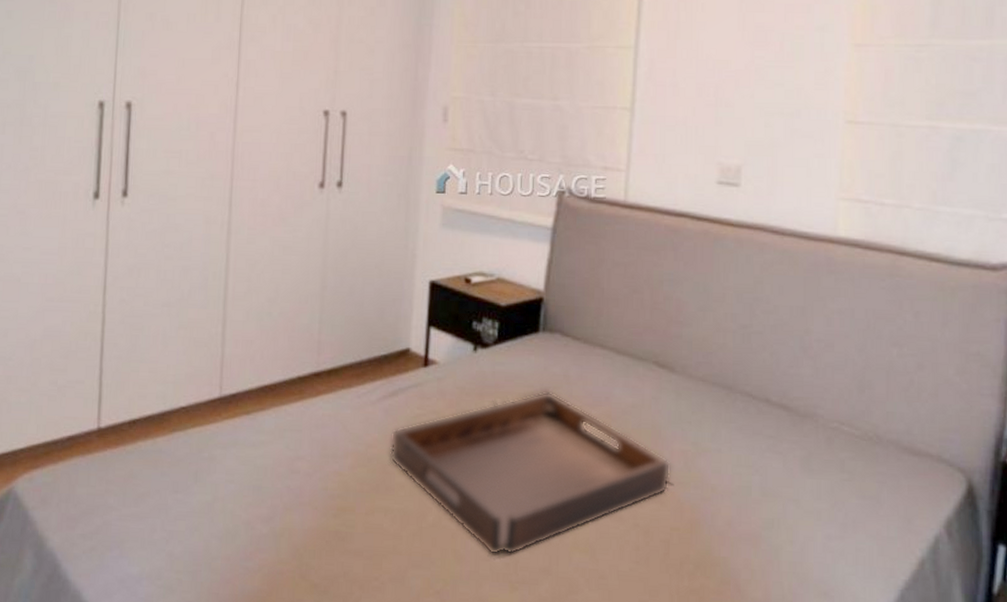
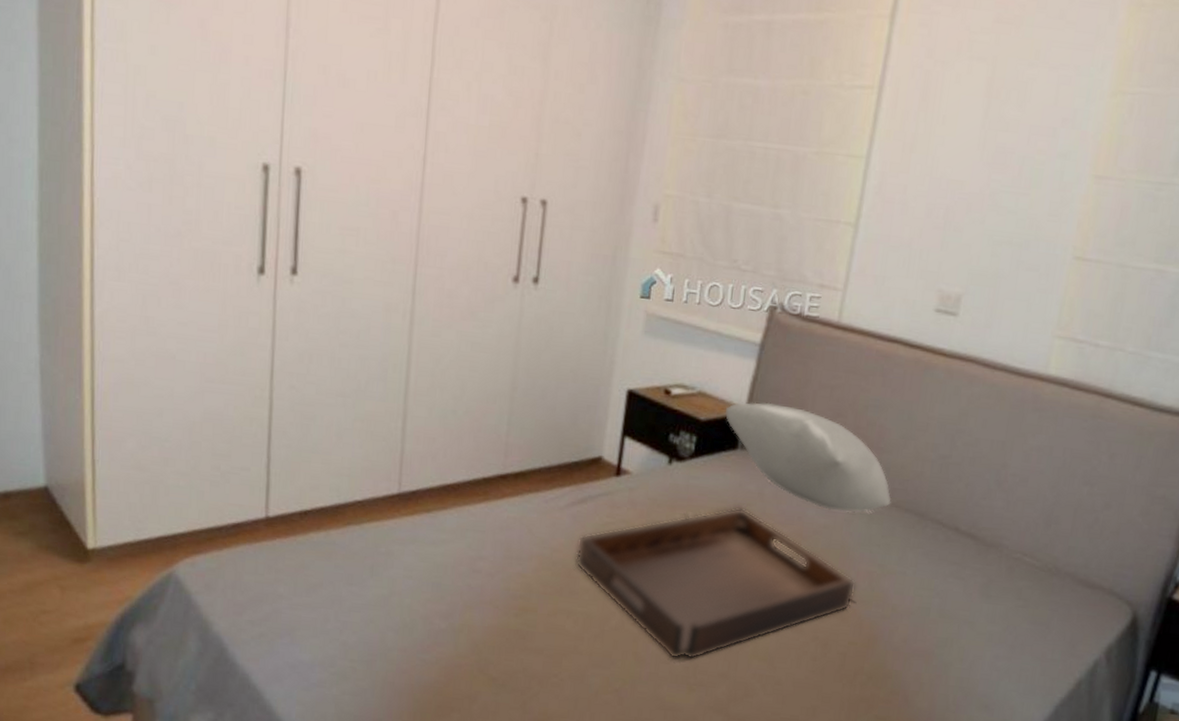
pillow: none [524,284,697,390] -> present [724,402,892,513]

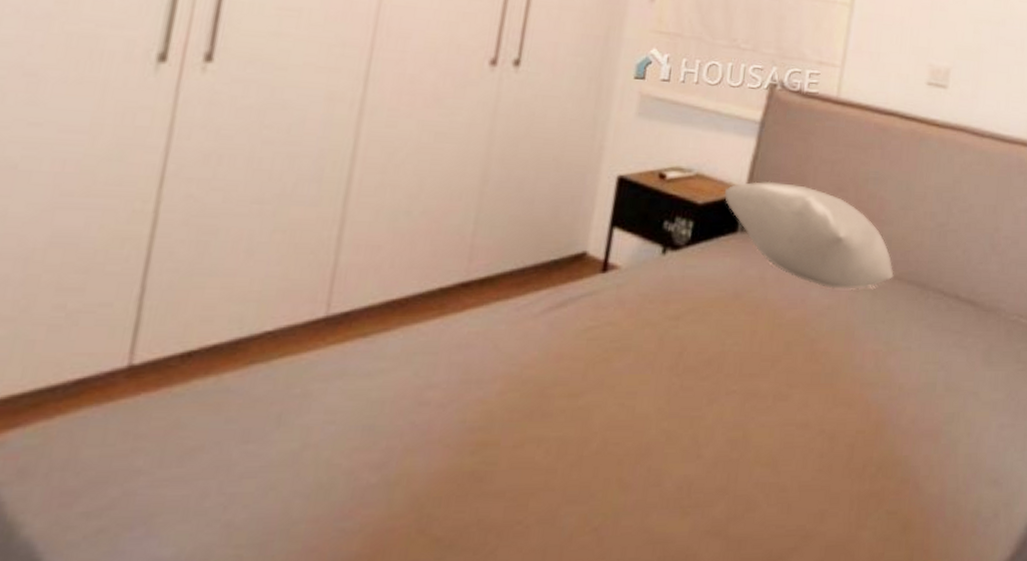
serving tray: present [575,507,856,660] -> none [550,295,862,480]

